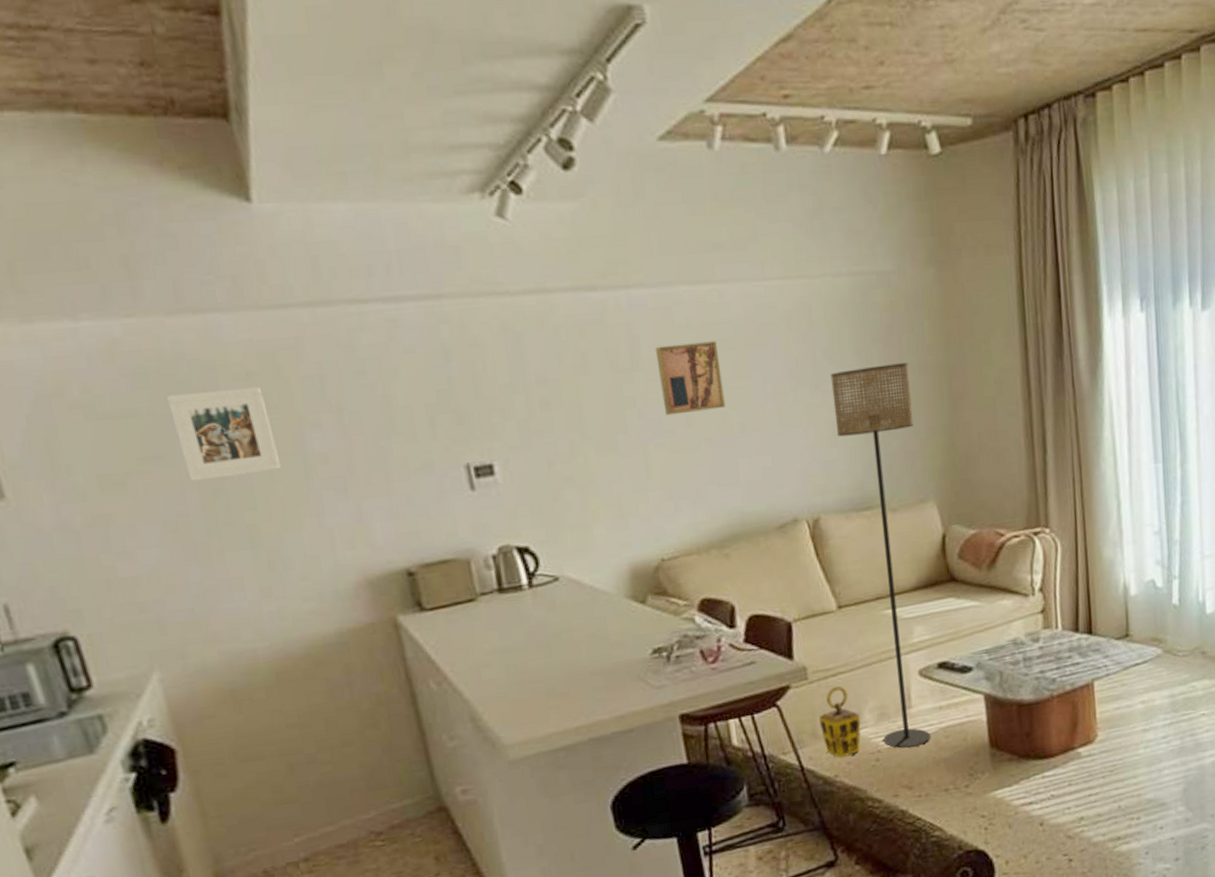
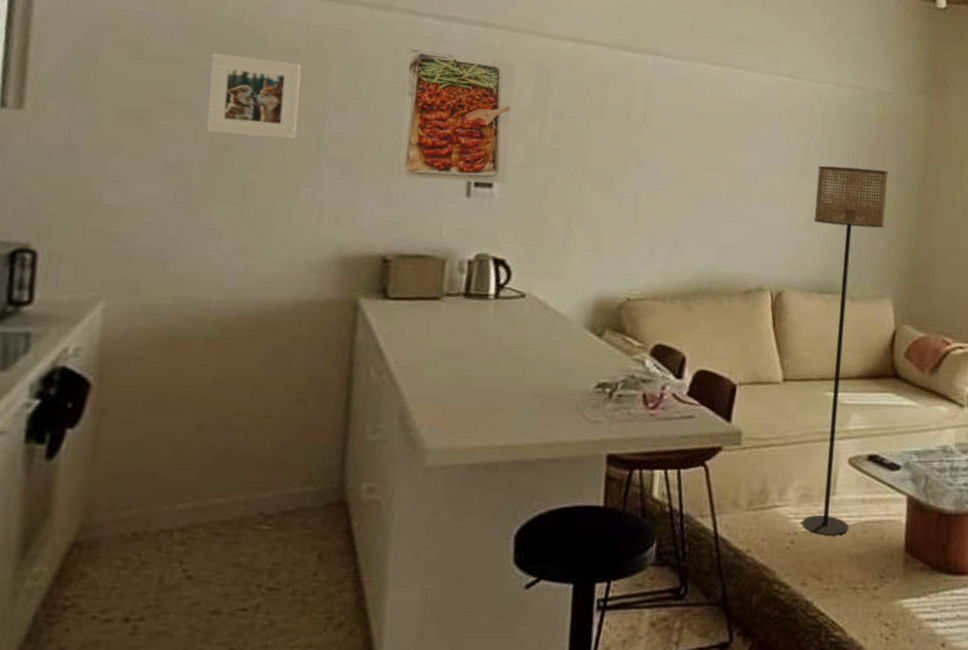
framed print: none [363,333,506,486] -> present [398,48,515,185]
wall art: present [655,341,725,416] -> none [662,109,723,174]
lantern: present [819,685,861,758] -> none [742,457,784,533]

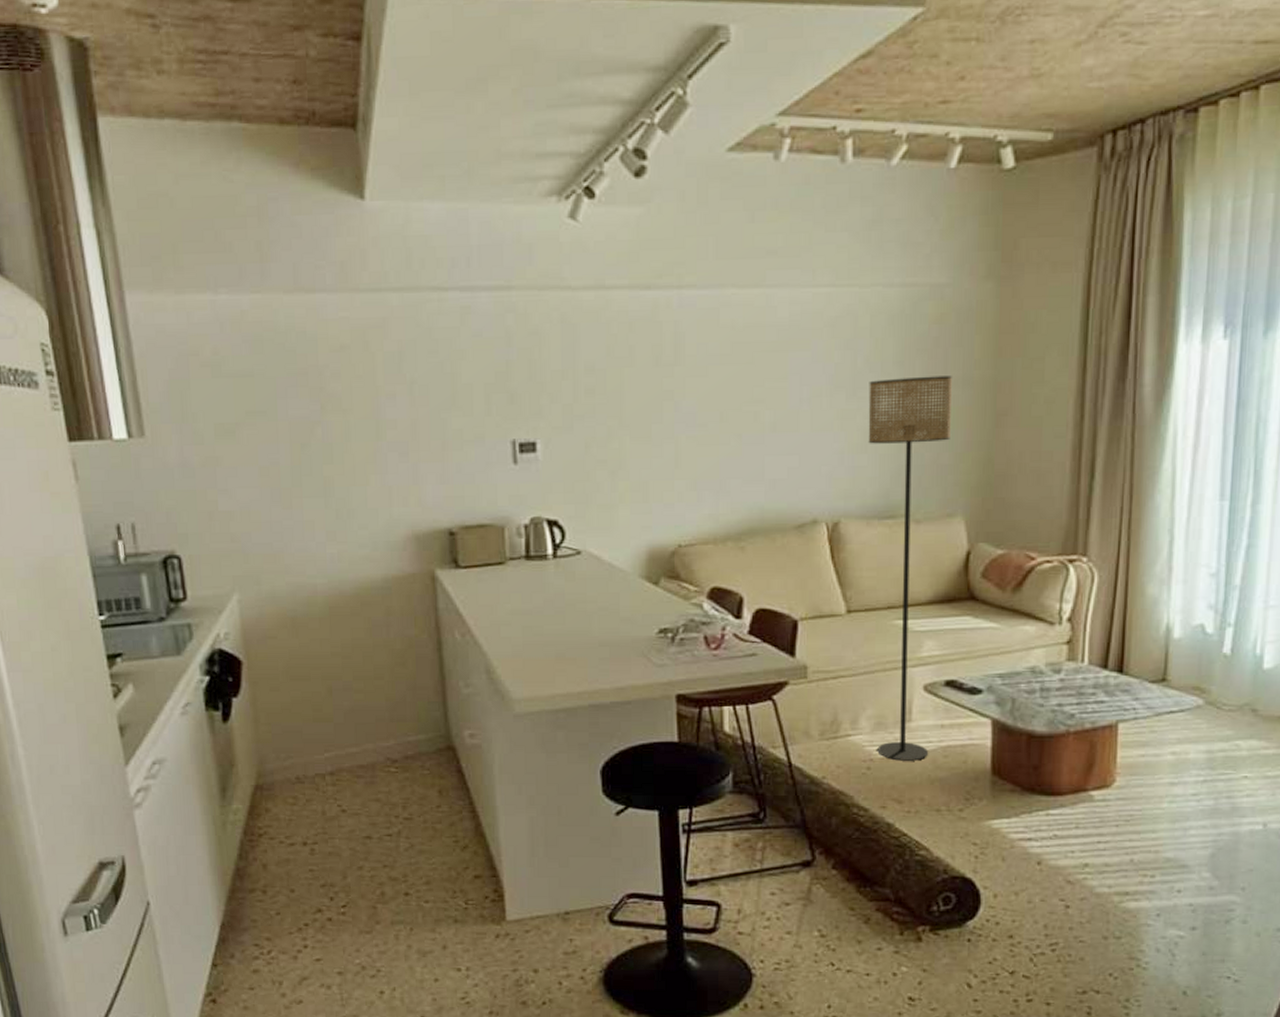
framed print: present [206,53,301,139] -> none [275,358,358,435]
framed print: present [398,48,515,185] -> none [439,323,547,454]

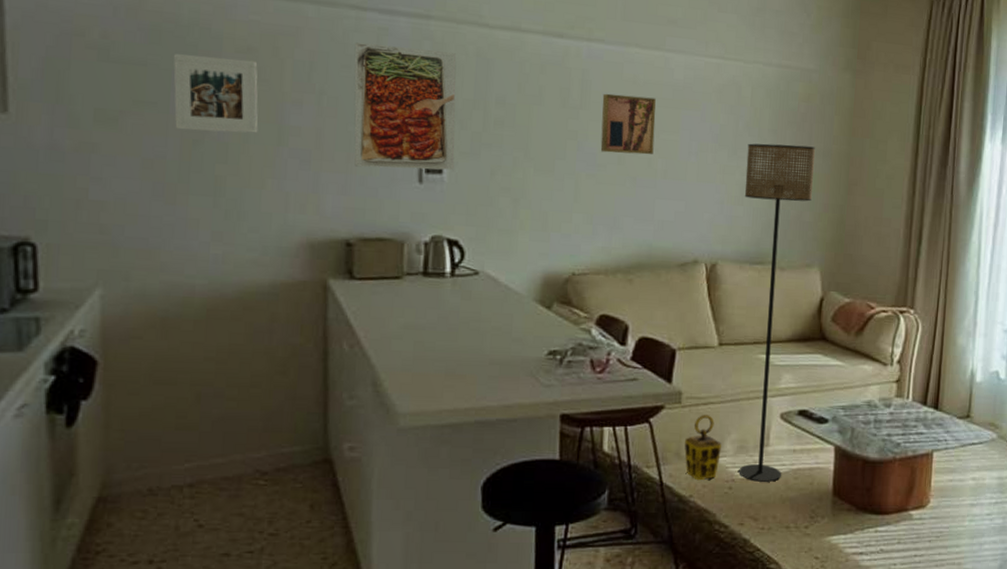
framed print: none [275,358,358,435] -> present [173,54,258,133]
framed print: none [439,323,547,454] -> present [354,42,457,171]
wall art: none [698,343,760,410] -> present [600,93,656,155]
lantern: none [814,688,856,761] -> present [684,414,721,481]

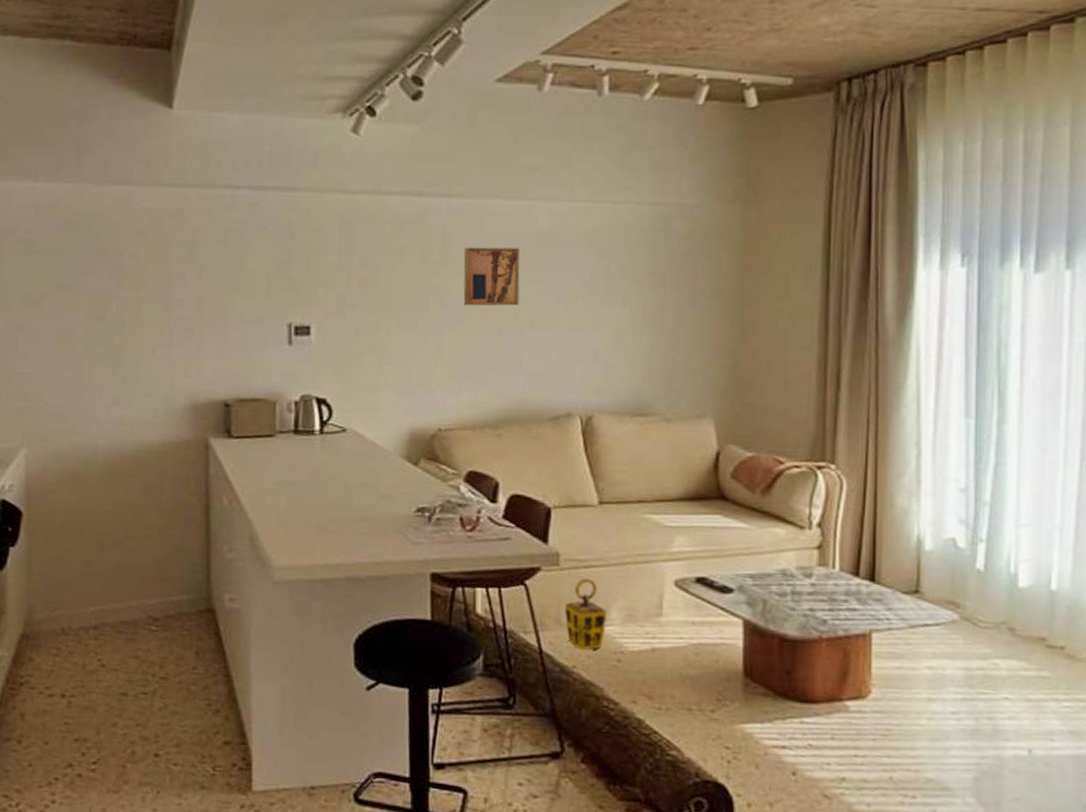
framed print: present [173,54,258,133] -> none [81,242,149,308]
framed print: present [354,42,457,171] -> none [229,218,322,333]
floor lamp: present [739,143,816,482] -> none [621,286,702,657]

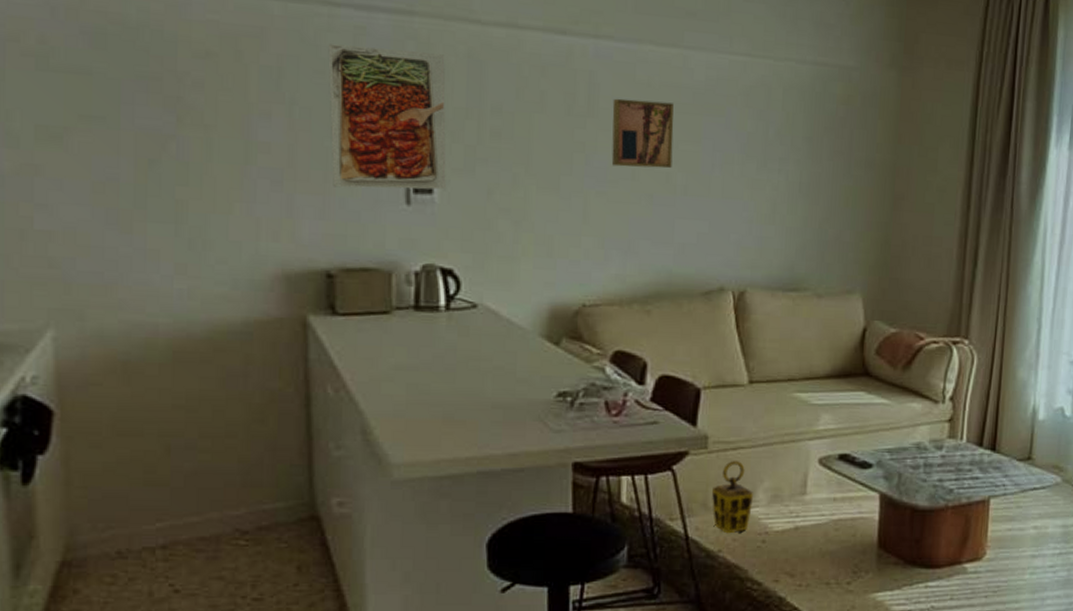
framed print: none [229,218,322,333] -> present [328,44,447,190]

